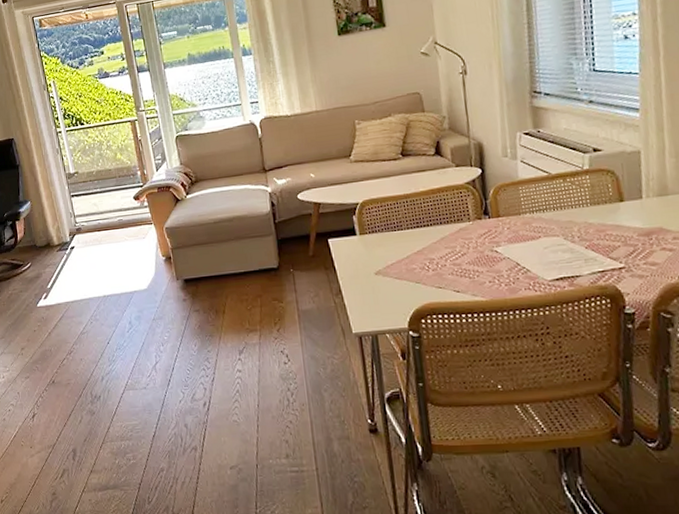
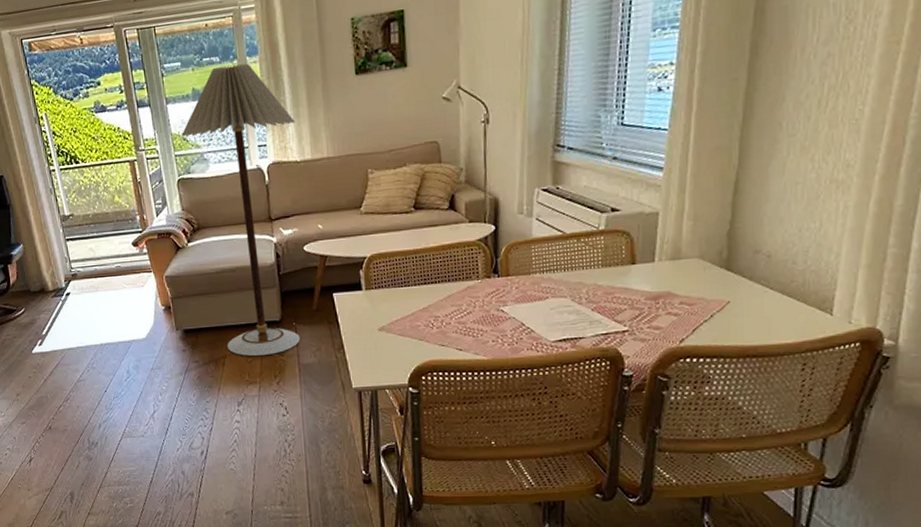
floor lamp: none [178,30,298,304] -> present [181,63,300,356]

